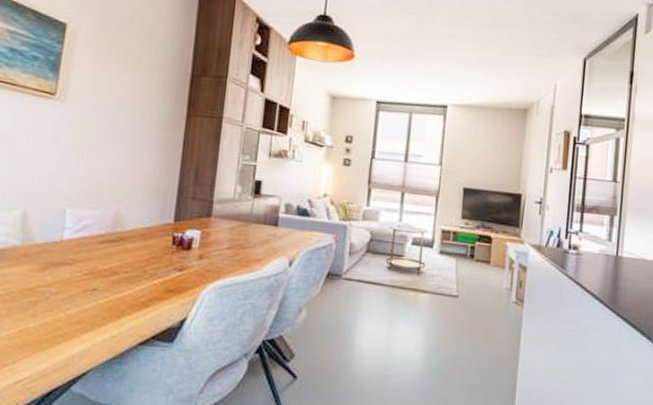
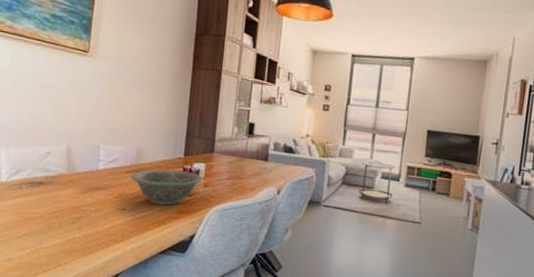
decorative bowl: none [105,238,197,284] -> present [131,169,202,206]

